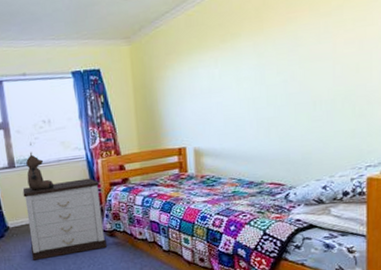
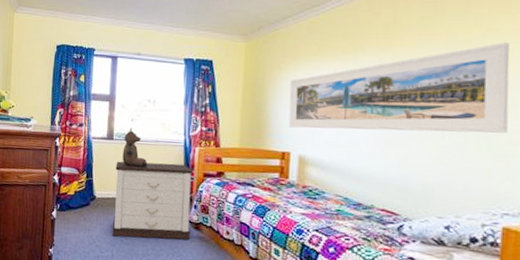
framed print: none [177,10,365,123] -> present [288,43,510,133]

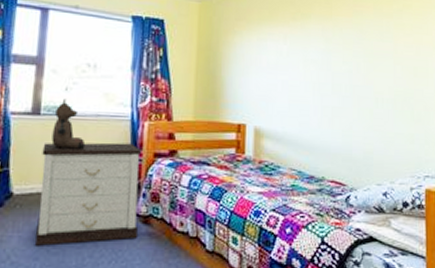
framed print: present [288,43,510,133] -> none [243,18,423,101]

